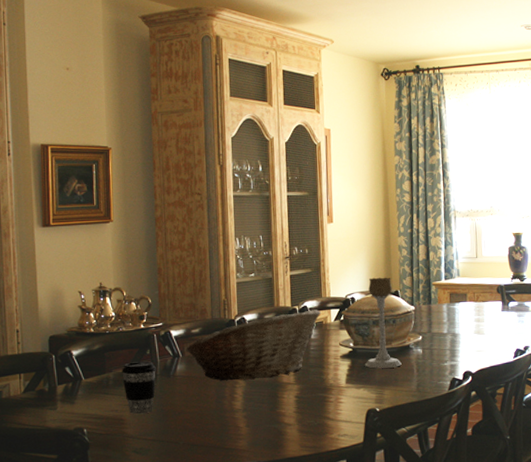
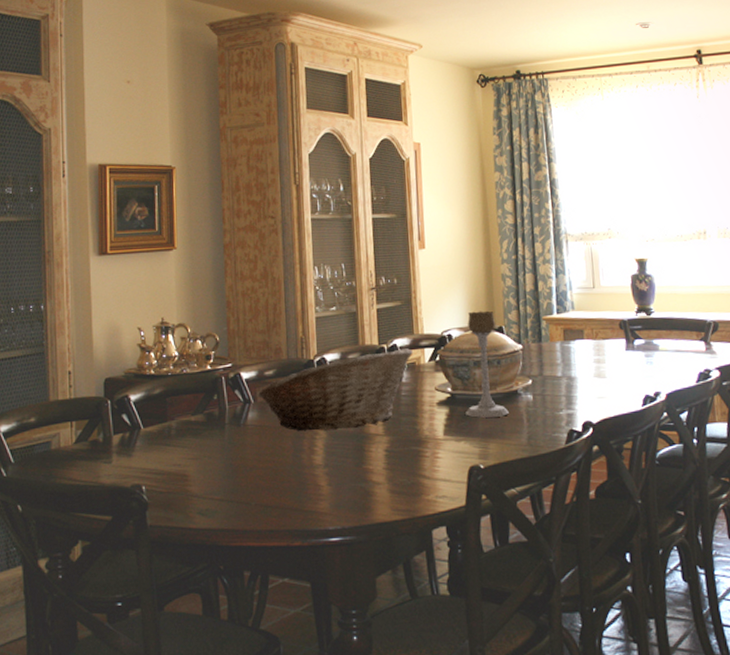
coffee cup: present [122,361,156,415] -> none [185,408,224,470]

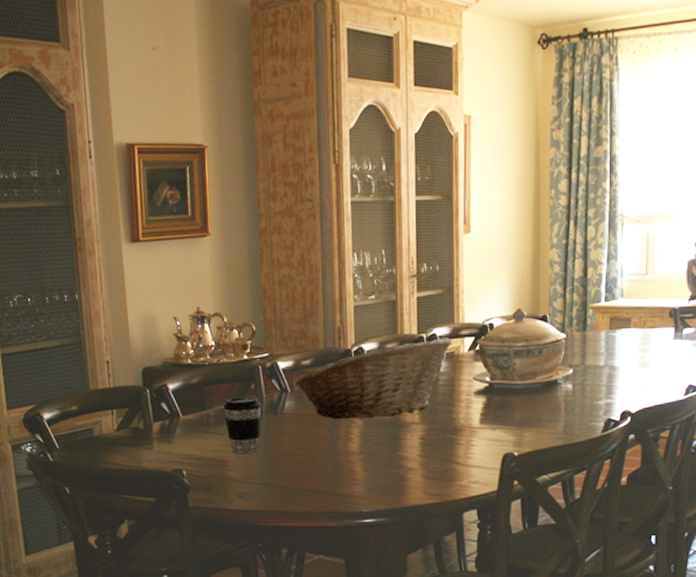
coffee cup: none [185,408,224,470] -> present [223,397,262,456]
candle holder: present [465,310,509,418] -> none [503,298,547,407]

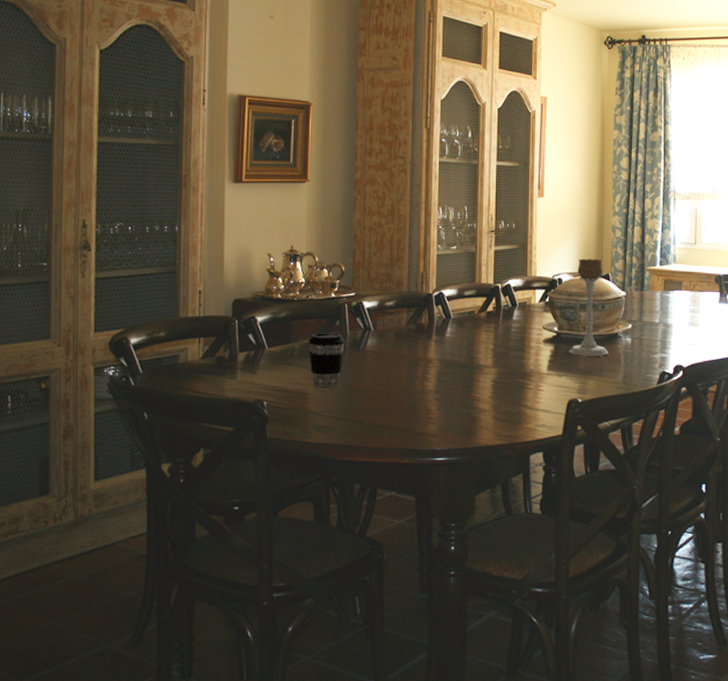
fruit basket: present [295,336,452,420] -> none [378,287,525,360]
candle holder: none [503,298,547,407] -> present [569,258,608,356]

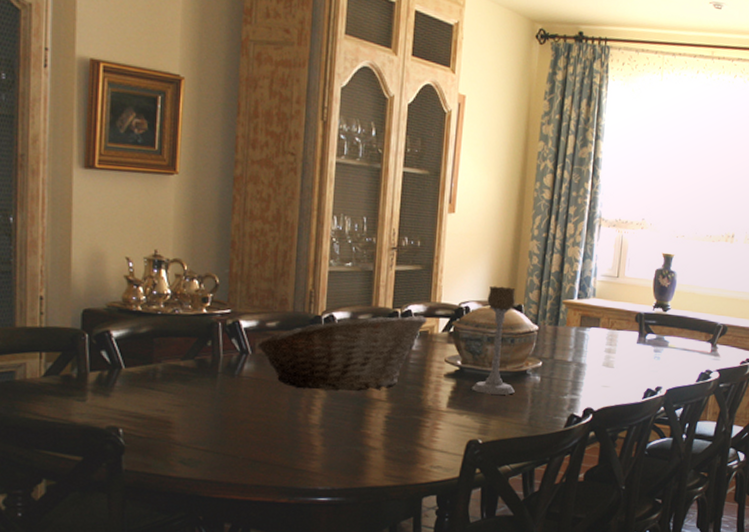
coffee cup: present [308,333,345,390] -> none [173,353,218,418]
fruit basket: none [378,287,525,360] -> present [257,314,427,391]

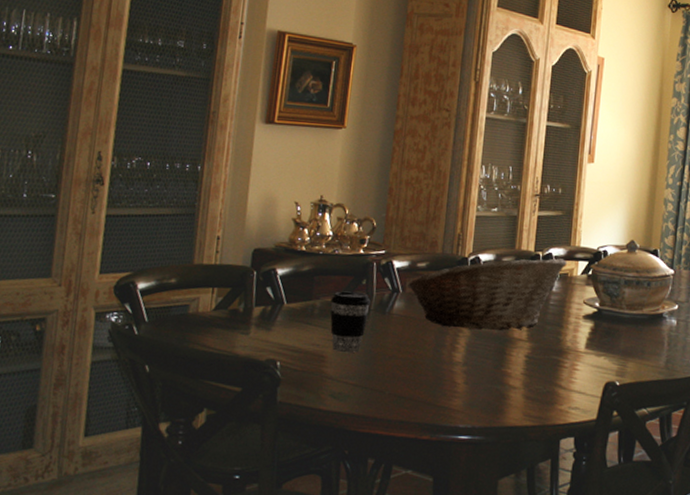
coffee cup: none [173,353,218,418] -> present [330,291,371,353]
candle holder: present [472,285,516,395] -> none [609,231,652,337]

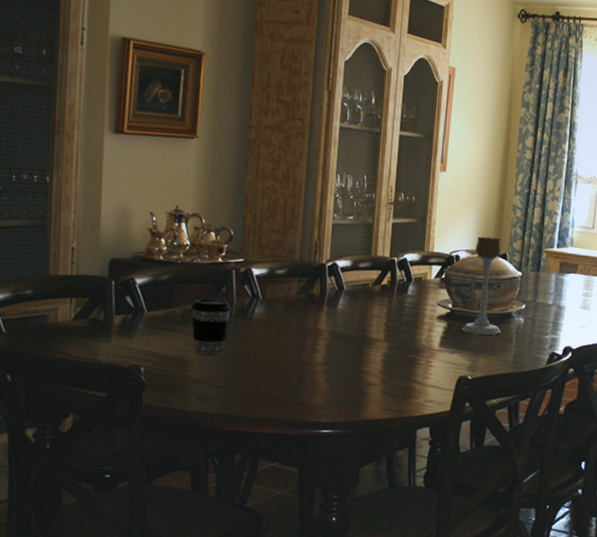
fruit basket: present [407,257,567,330] -> none [267,262,421,332]
candle holder: none [609,231,652,337] -> present [462,236,501,335]

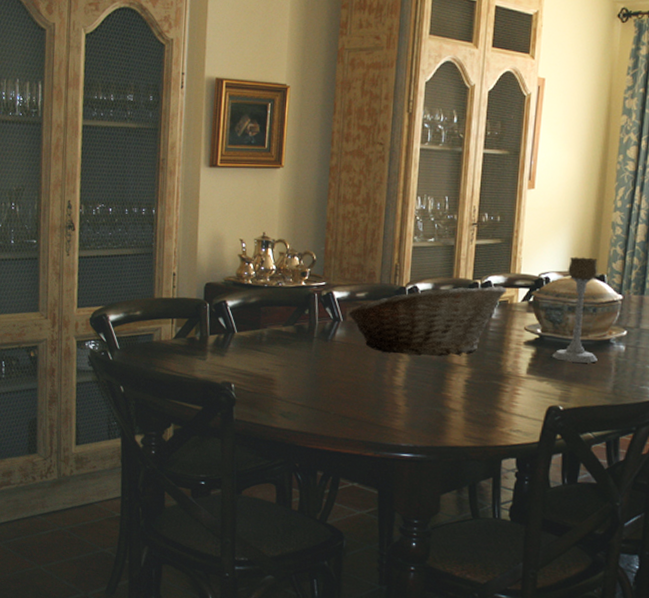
coffee cup: present [191,298,231,357] -> none [277,320,314,377]
fruit basket: none [267,262,421,332] -> present [348,285,507,356]

